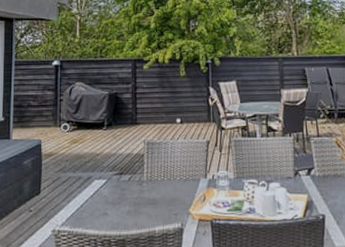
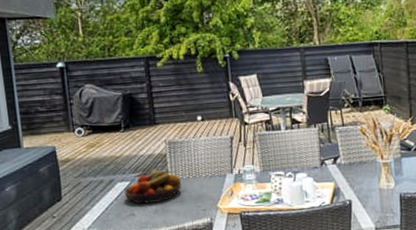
fruit bowl: none [100,168,156,204] -> present [124,169,182,204]

